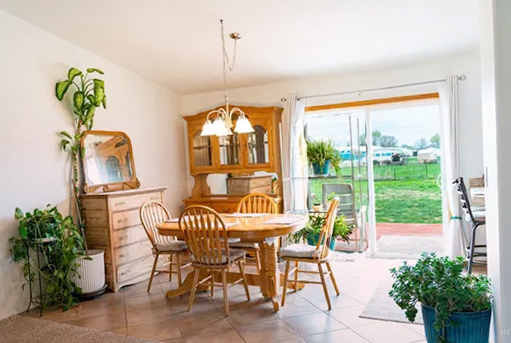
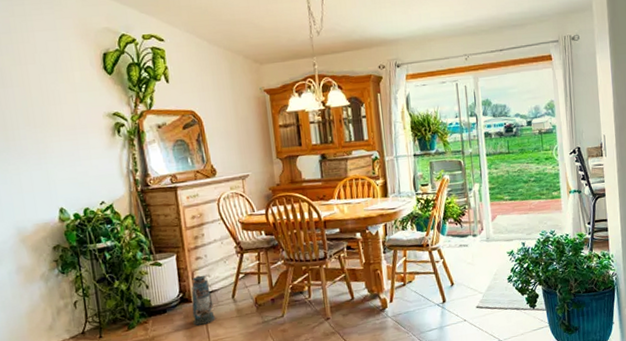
lantern: none [114,270,137,313] -> present [191,275,220,326]

